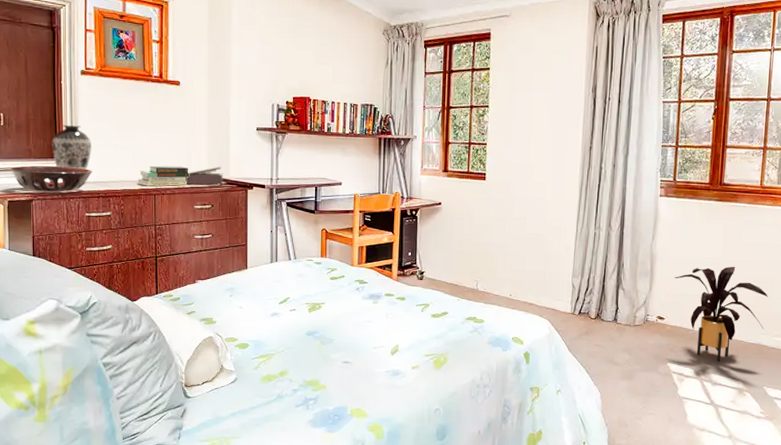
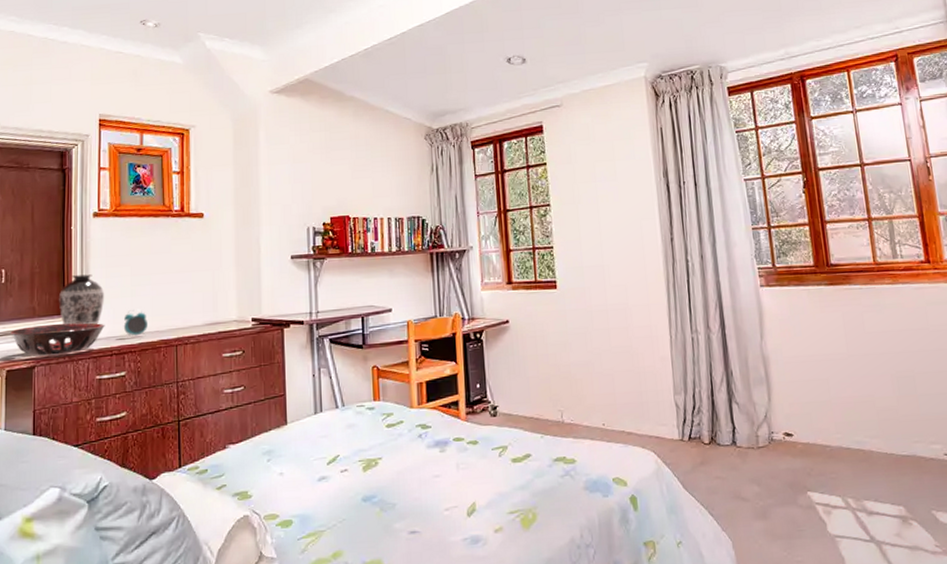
alarm clock: none [108,160,130,185] -> present [123,308,147,338]
books: present [137,165,189,187] -> none [156,309,216,337]
jewelry box: present [185,165,224,185] -> none [212,303,256,330]
house plant: present [674,267,768,362] -> none [795,362,915,484]

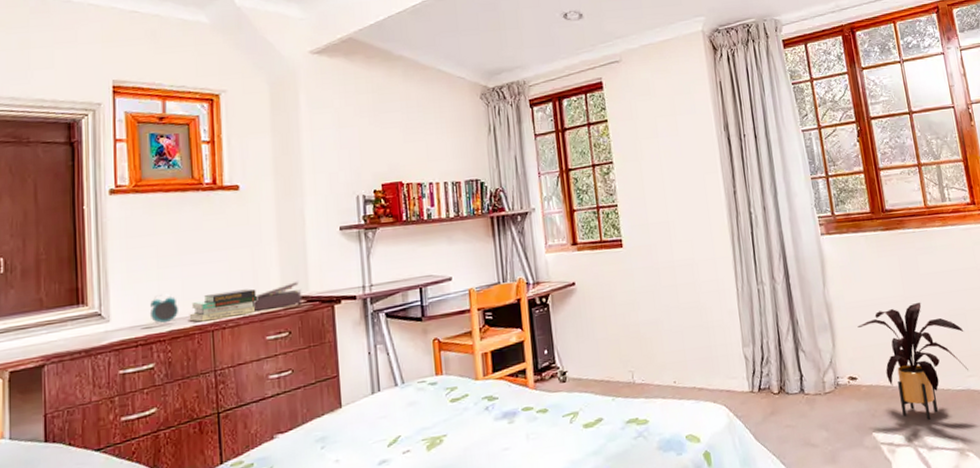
decorative bowl: present [10,322,105,356] -> none [13,311,128,354]
decorative vase: present [58,274,105,342] -> none [70,258,127,335]
books: none [156,309,216,337] -> present [189,288,257,322]
jewelry box: none [212,303,256,330] -> present [252,280,303,311]
house plant: none [795,362,915,484] -> present [857,303,968,420]

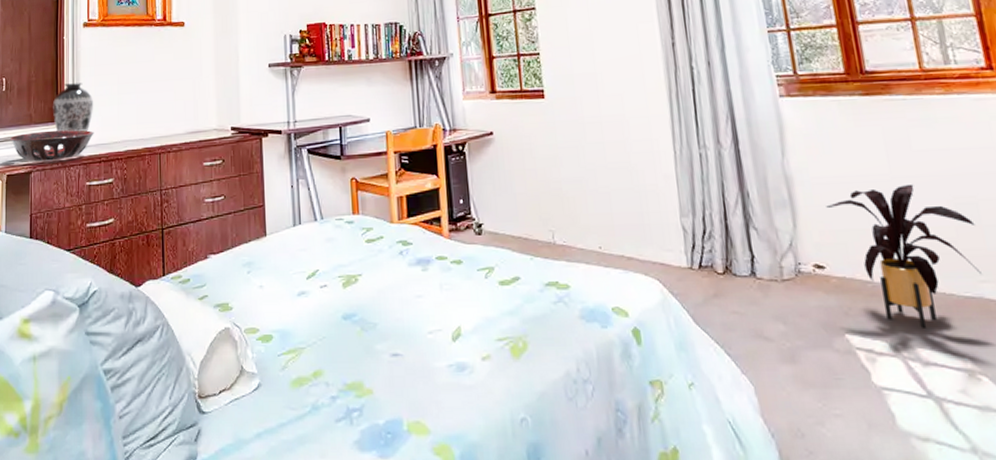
decorative bowl: none [13,311,128,354] -> present [10,130,94,162]
decorative vase: none [70,258,127,335] -> present [52,83,94,149]
alarm clock: present [149,293,178,326] -> none [110,116,133,145]
books: present [189,288,257,322] -> none [141,117,196,145]
jewelry box: present [252,280,303,311] -> none [193,112,235,138]

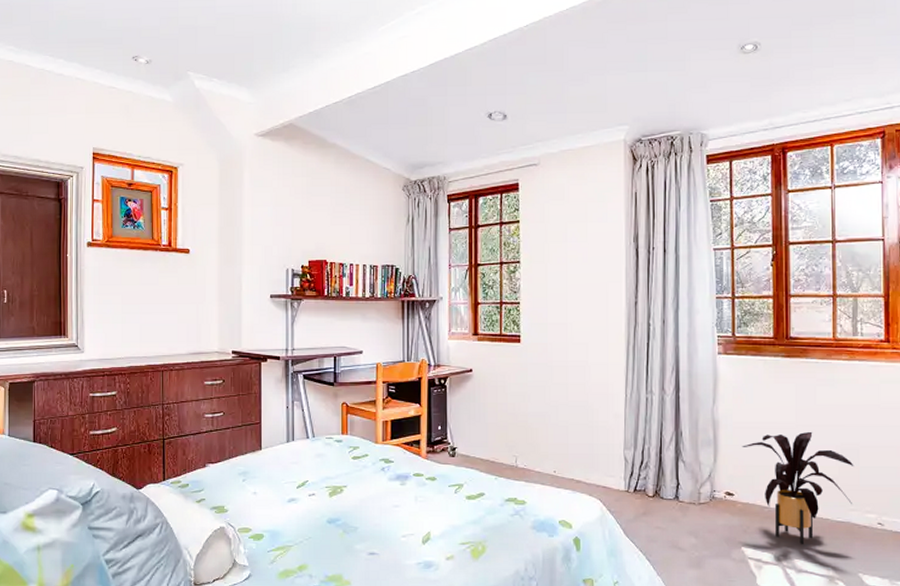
decorative bowl: present [10,130,94,162] -> none [12,344,98,372]
decorative vase: present [52,83,94,149] -> none [55,300,98,361]

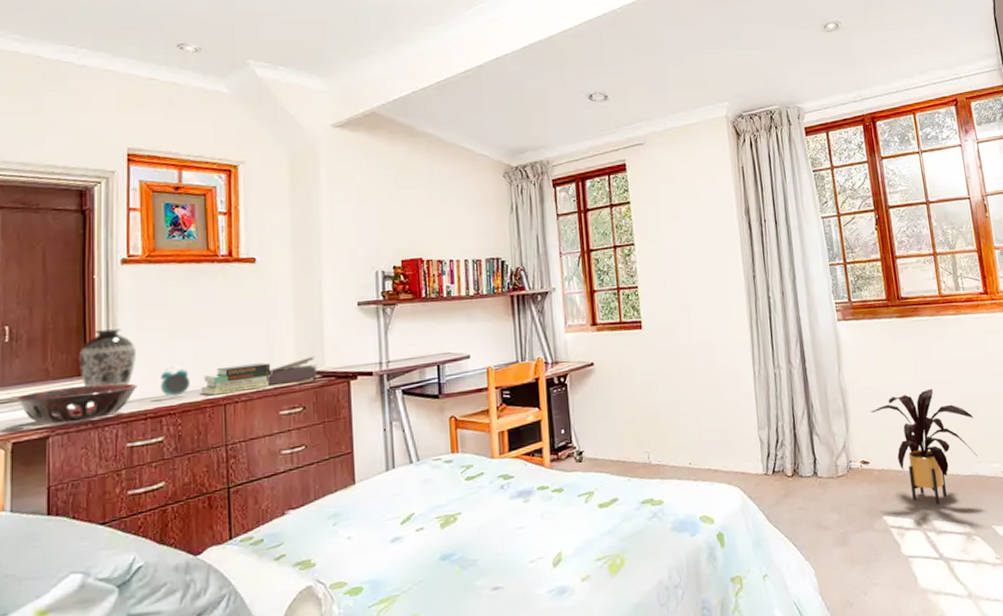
decorative bowl: none [12,344,98,372] -> present [17,383,137,425]
decorative vase: none [55,300,98,361] -> present [78,329,137,407]
alarm clock: none [114,335,136,361] -> present [160,365,190,399]
books: none [144,339,199,362] -> present [200,362,271,396]
jewelry box: none [195,337,235,359] -> present [266,355,318,385]

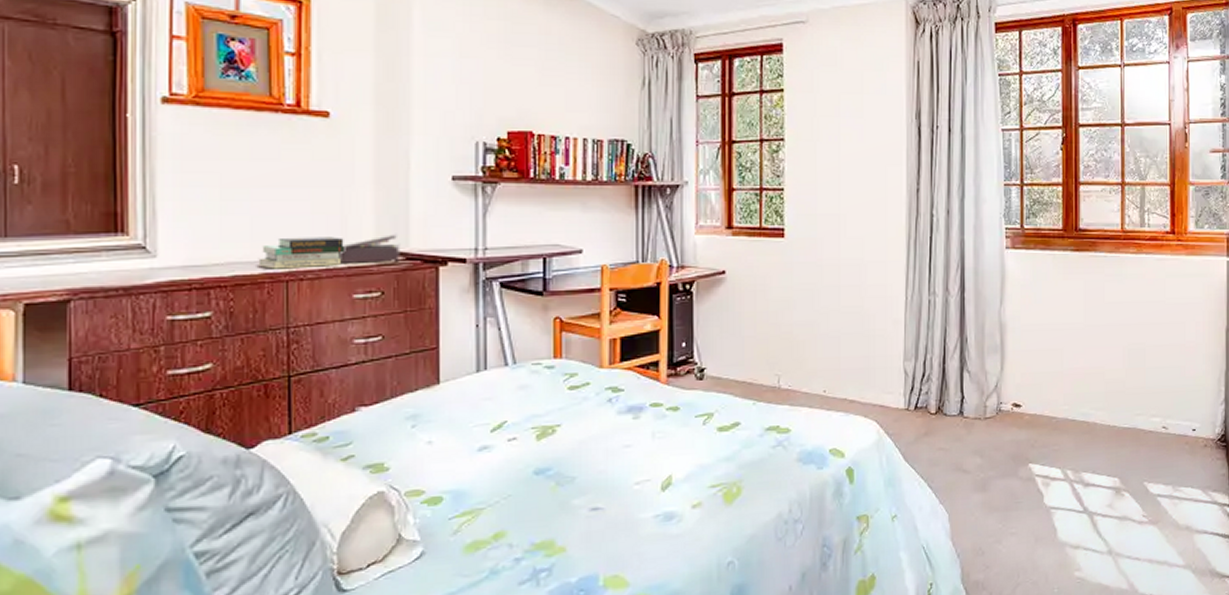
decorative bowl: present [17,383,137,425] -> none [30,245,180,287]
decorative vase: present [78,329,137,407] -> none [106,181,180,270]
alarm clock: present [160,365,190,399] -> none [208,231,244,268]
house plant: present [871,389,977,504] -> none [1030,333,1141,456]

